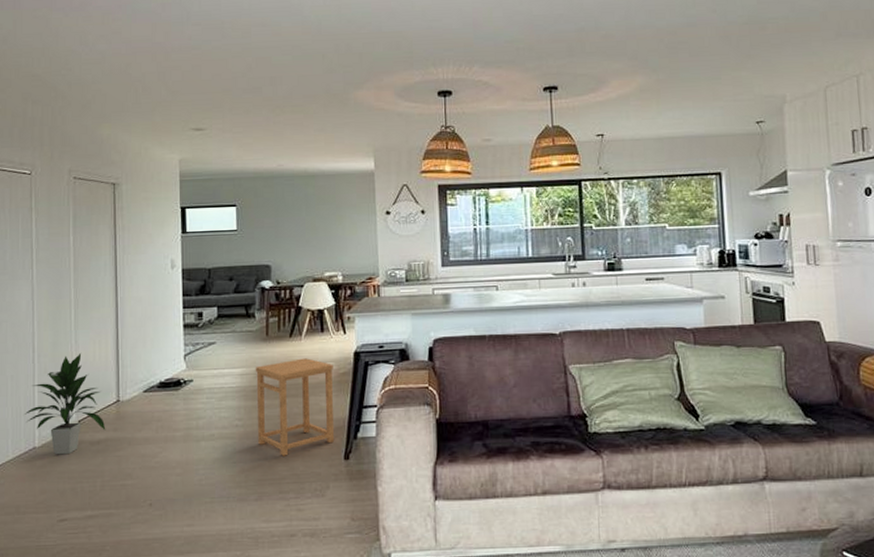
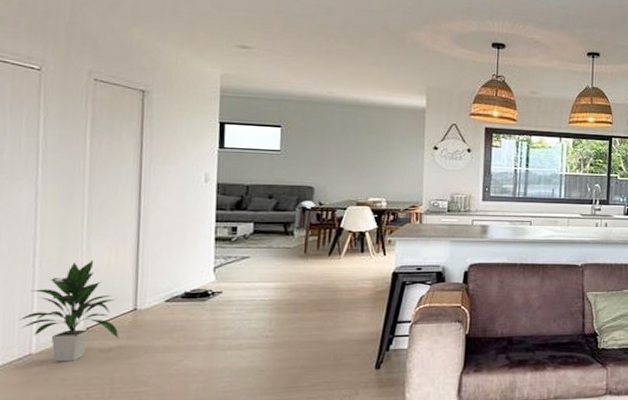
side table: present [255,358,334,456] -> none [289,276,371,366]

